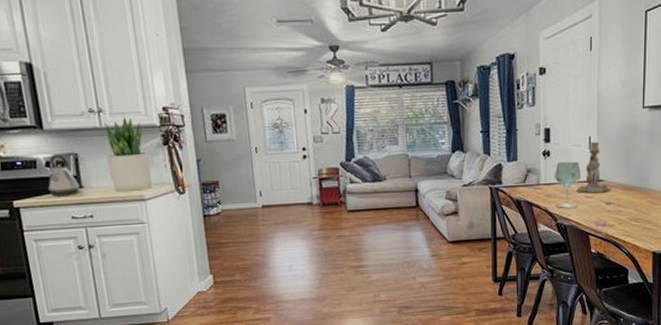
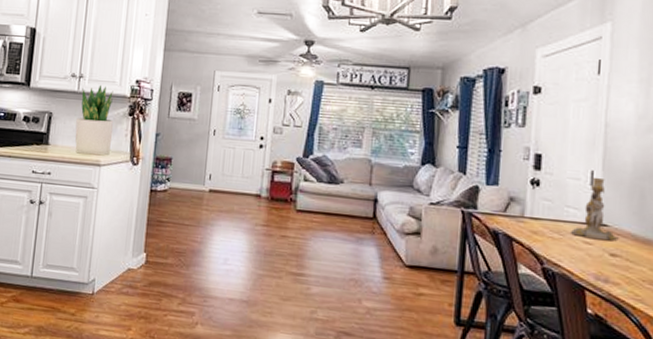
kettle: present [47,154,80,197] -> none [19,111,47,151]
wine glass: present [554,161,582,209] -> none [542,194,579,254]

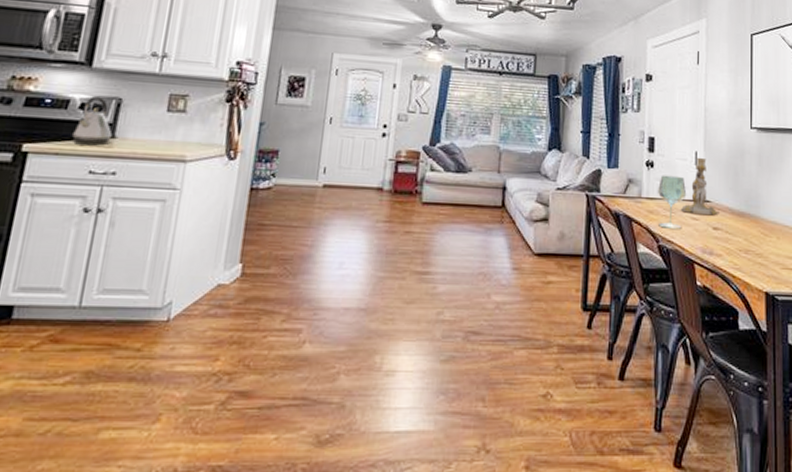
kettle: none [19,111,47,151] -> present [71,96,112,146]
planter: present [75,84,114,156] -> none [152,65,207,151]
wine glass: none [542,194,579,254] -> present [657,175,687,230]

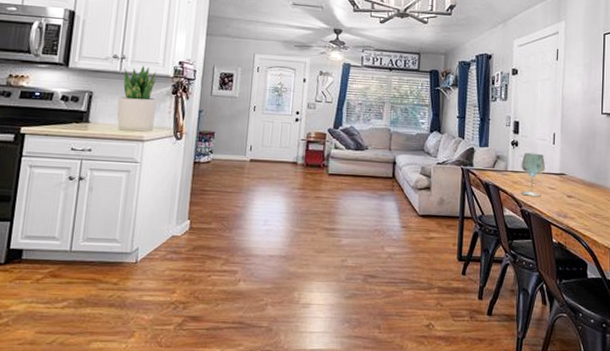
kettle: present [71,96,112,146] -> none [56,90,87,129]
planter: none [152,65,207,151] -> present [117,65,157,133]
candlestick: present [681,157,719,217] -> none [541,138,573,187]

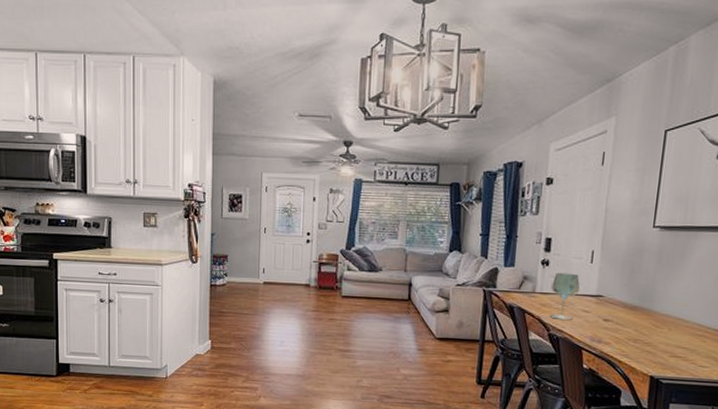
planter: present [117,65,157,133] -> none [135,189,171,257]

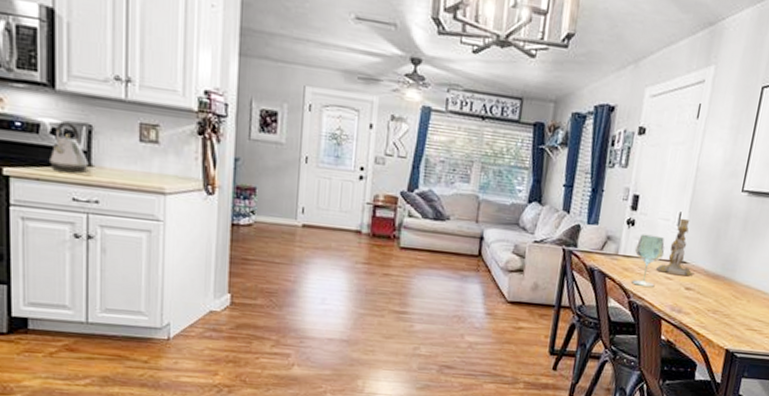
kettle: none [82,217,109,254] -> present [48,121,89,174]
candlestick: none [573,255,611,310] -> present [656,218,694,278]

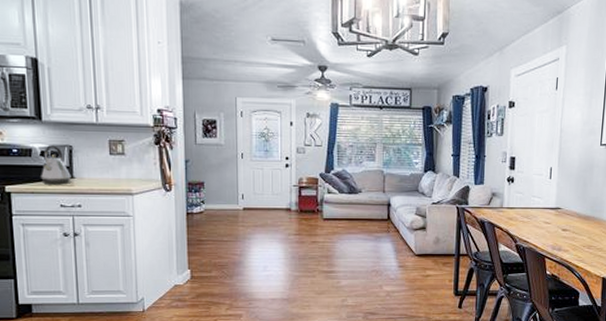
wine glass: present [632,234,665,288] -> none [516,188,542,232]
candlestick: present [656,218,694,278] -> none [536,172,568,221]

